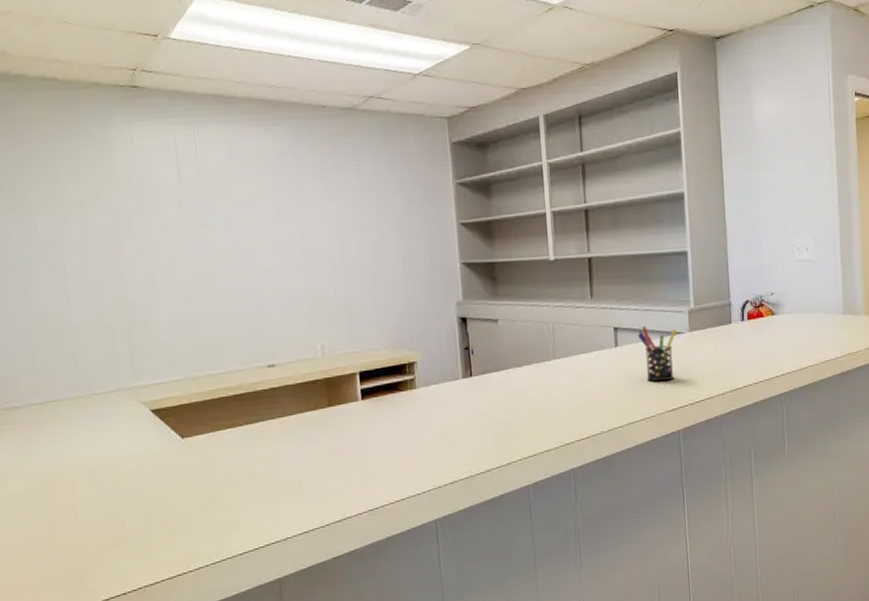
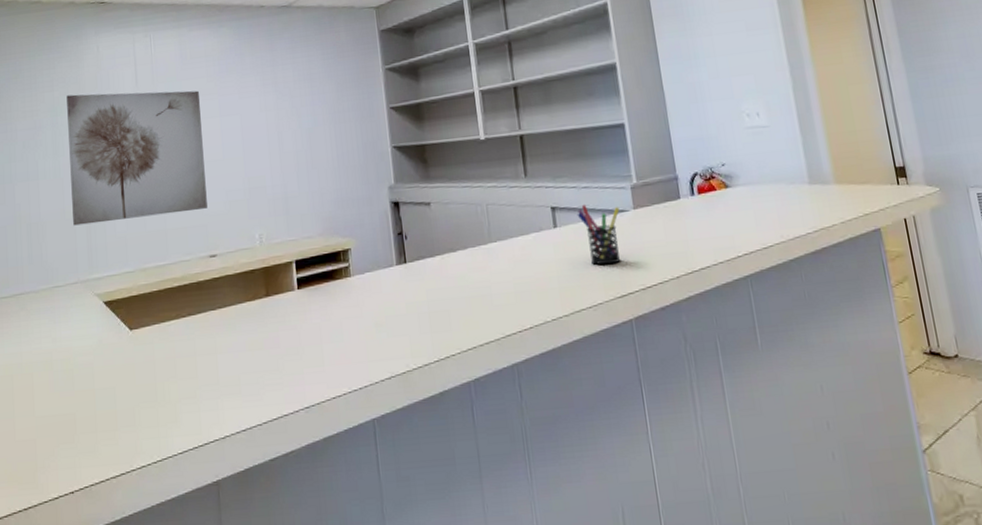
wall art: none [95,189,264,331] -> present [66,90,208,226]

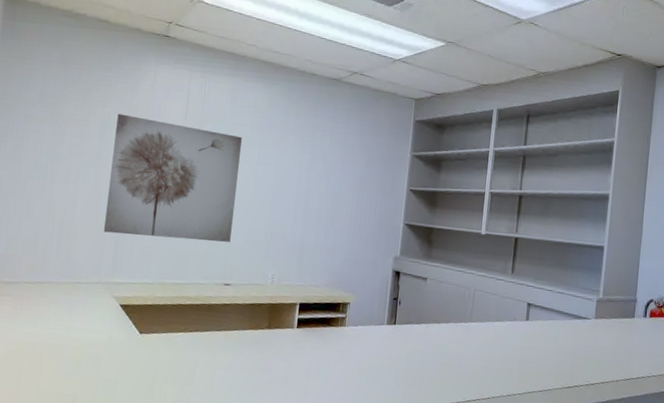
pen holder: present [577,204,621,265] -> none [547,306,584,360]

